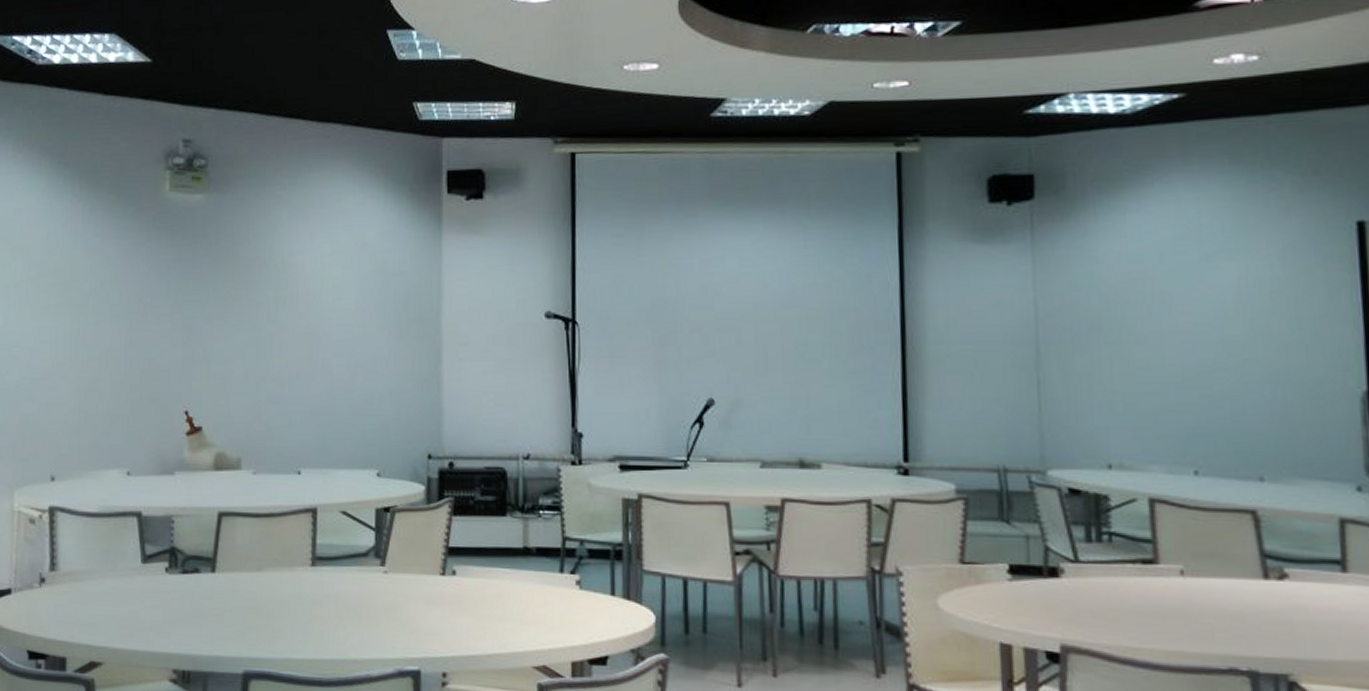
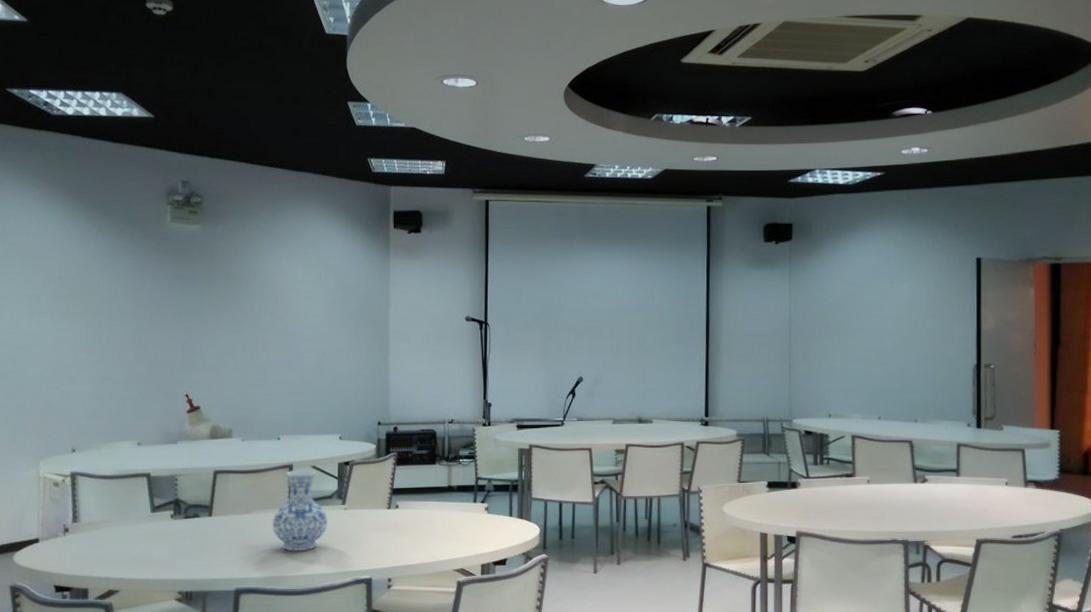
vase: none [291,515,362,627] -> present [273,469,327,552]

